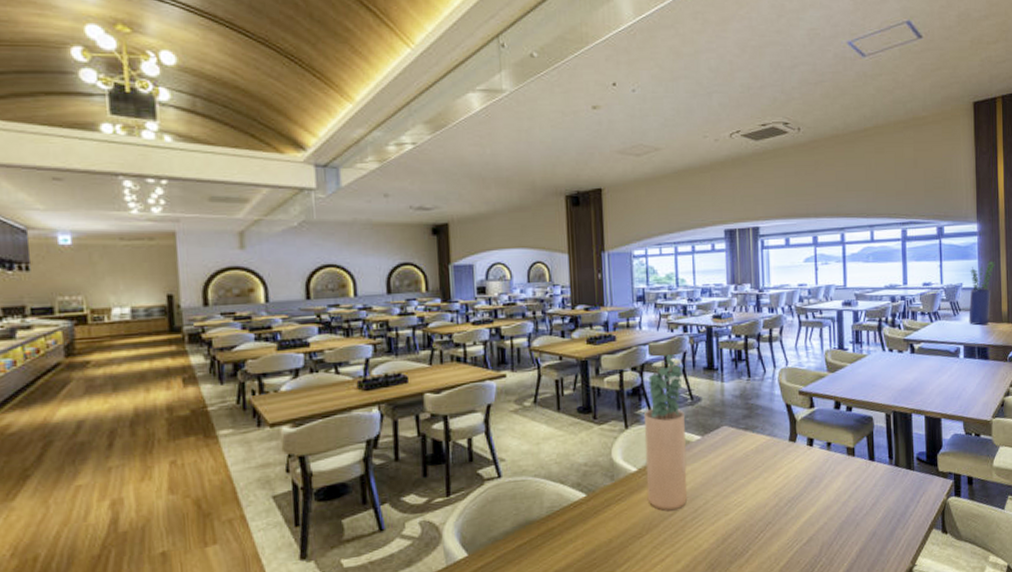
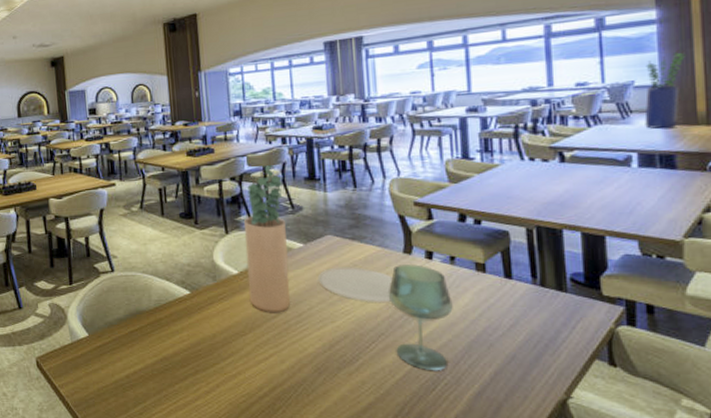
plate: none [713,457,780,493] -> present [317,267,393,303]
wine glass: none [775,452,829,554] -> present [388,264,453,370]

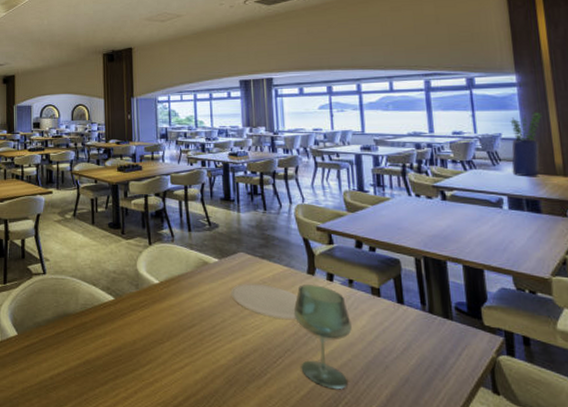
vase: present [243,157,290,313] -> none [165,178,205,324]

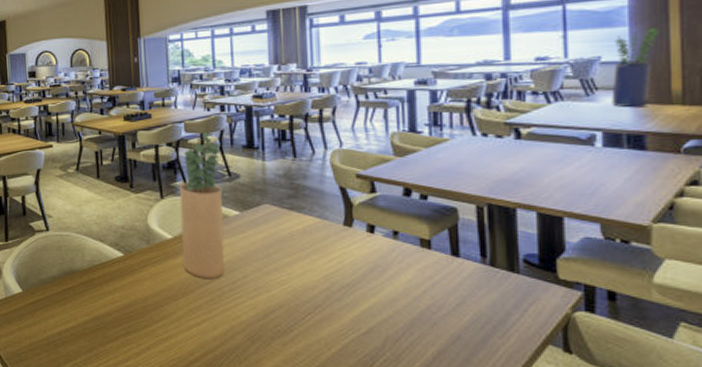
vase: none [165,178,205,324] -> present [179,124,225,280]
plate: present [230,283,298,320] -> none [253,236,332,275]
wine glass: present [293,285,352,389] -> none [326,237,395,346]

